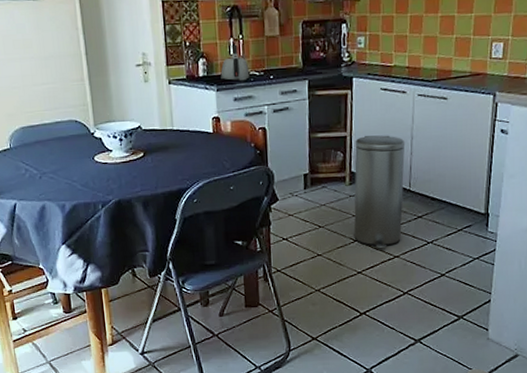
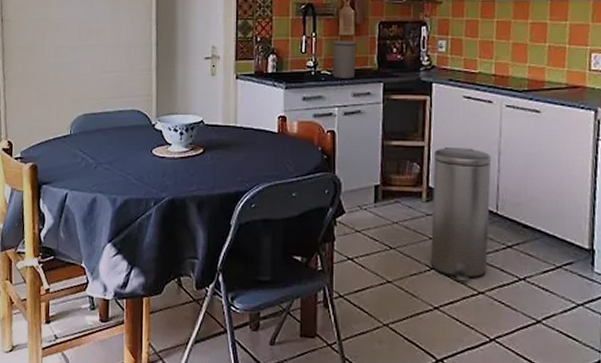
kettle: present [220,44,250,81] -> none [290,42,321,80]
canister: none [259,40,282,79] -> present [332,40,357,79]

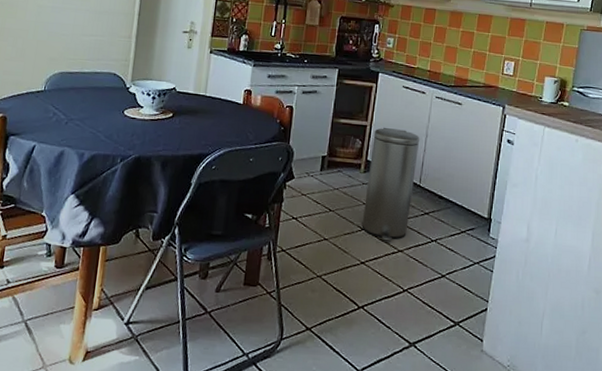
canister: present [332,40,357,79] -> none [295,28,320,63]

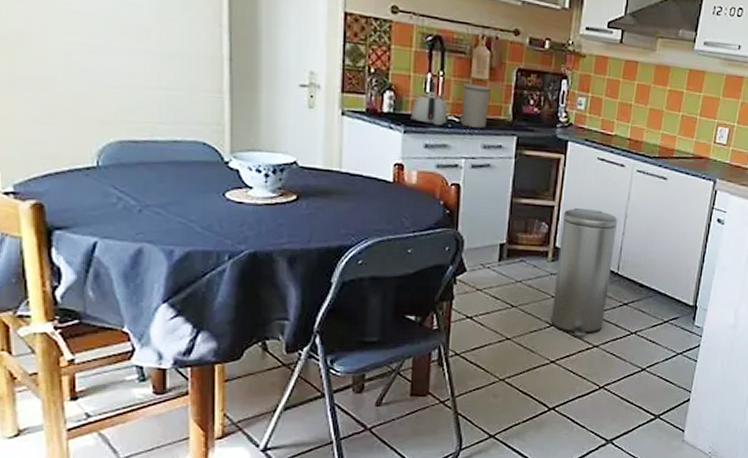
kettle: none [259,27,287,61] -> present [411,80,448,126]
canister: none [295,28,320,63] -> present [460,83,491,129]

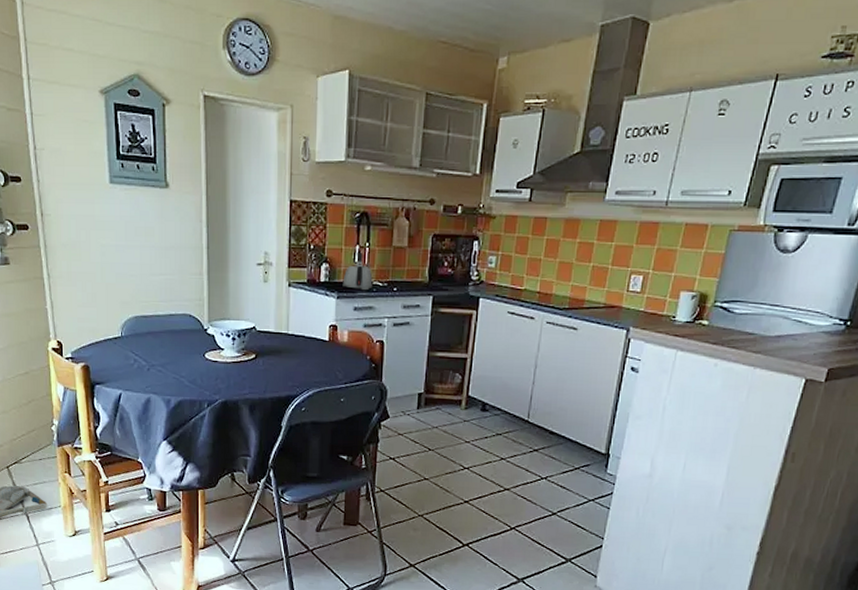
canister: present [460,83,491,129] -> none [383,251,410,291]
pedal bin: present [550,207,618,336] -> none [464,359,528,480]

